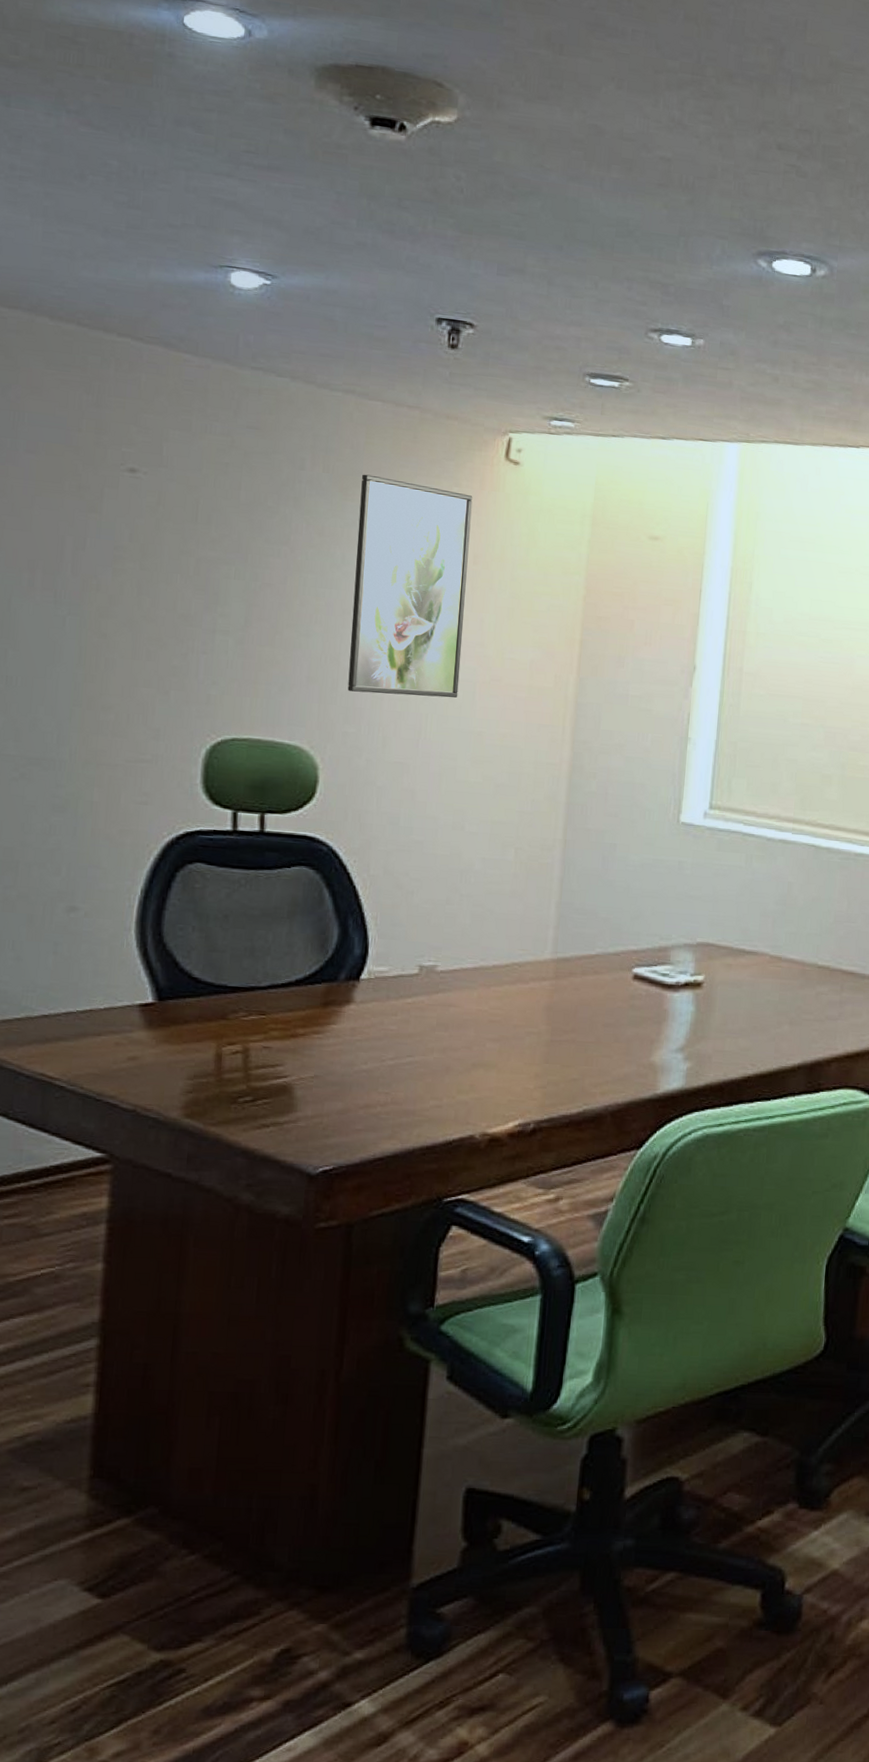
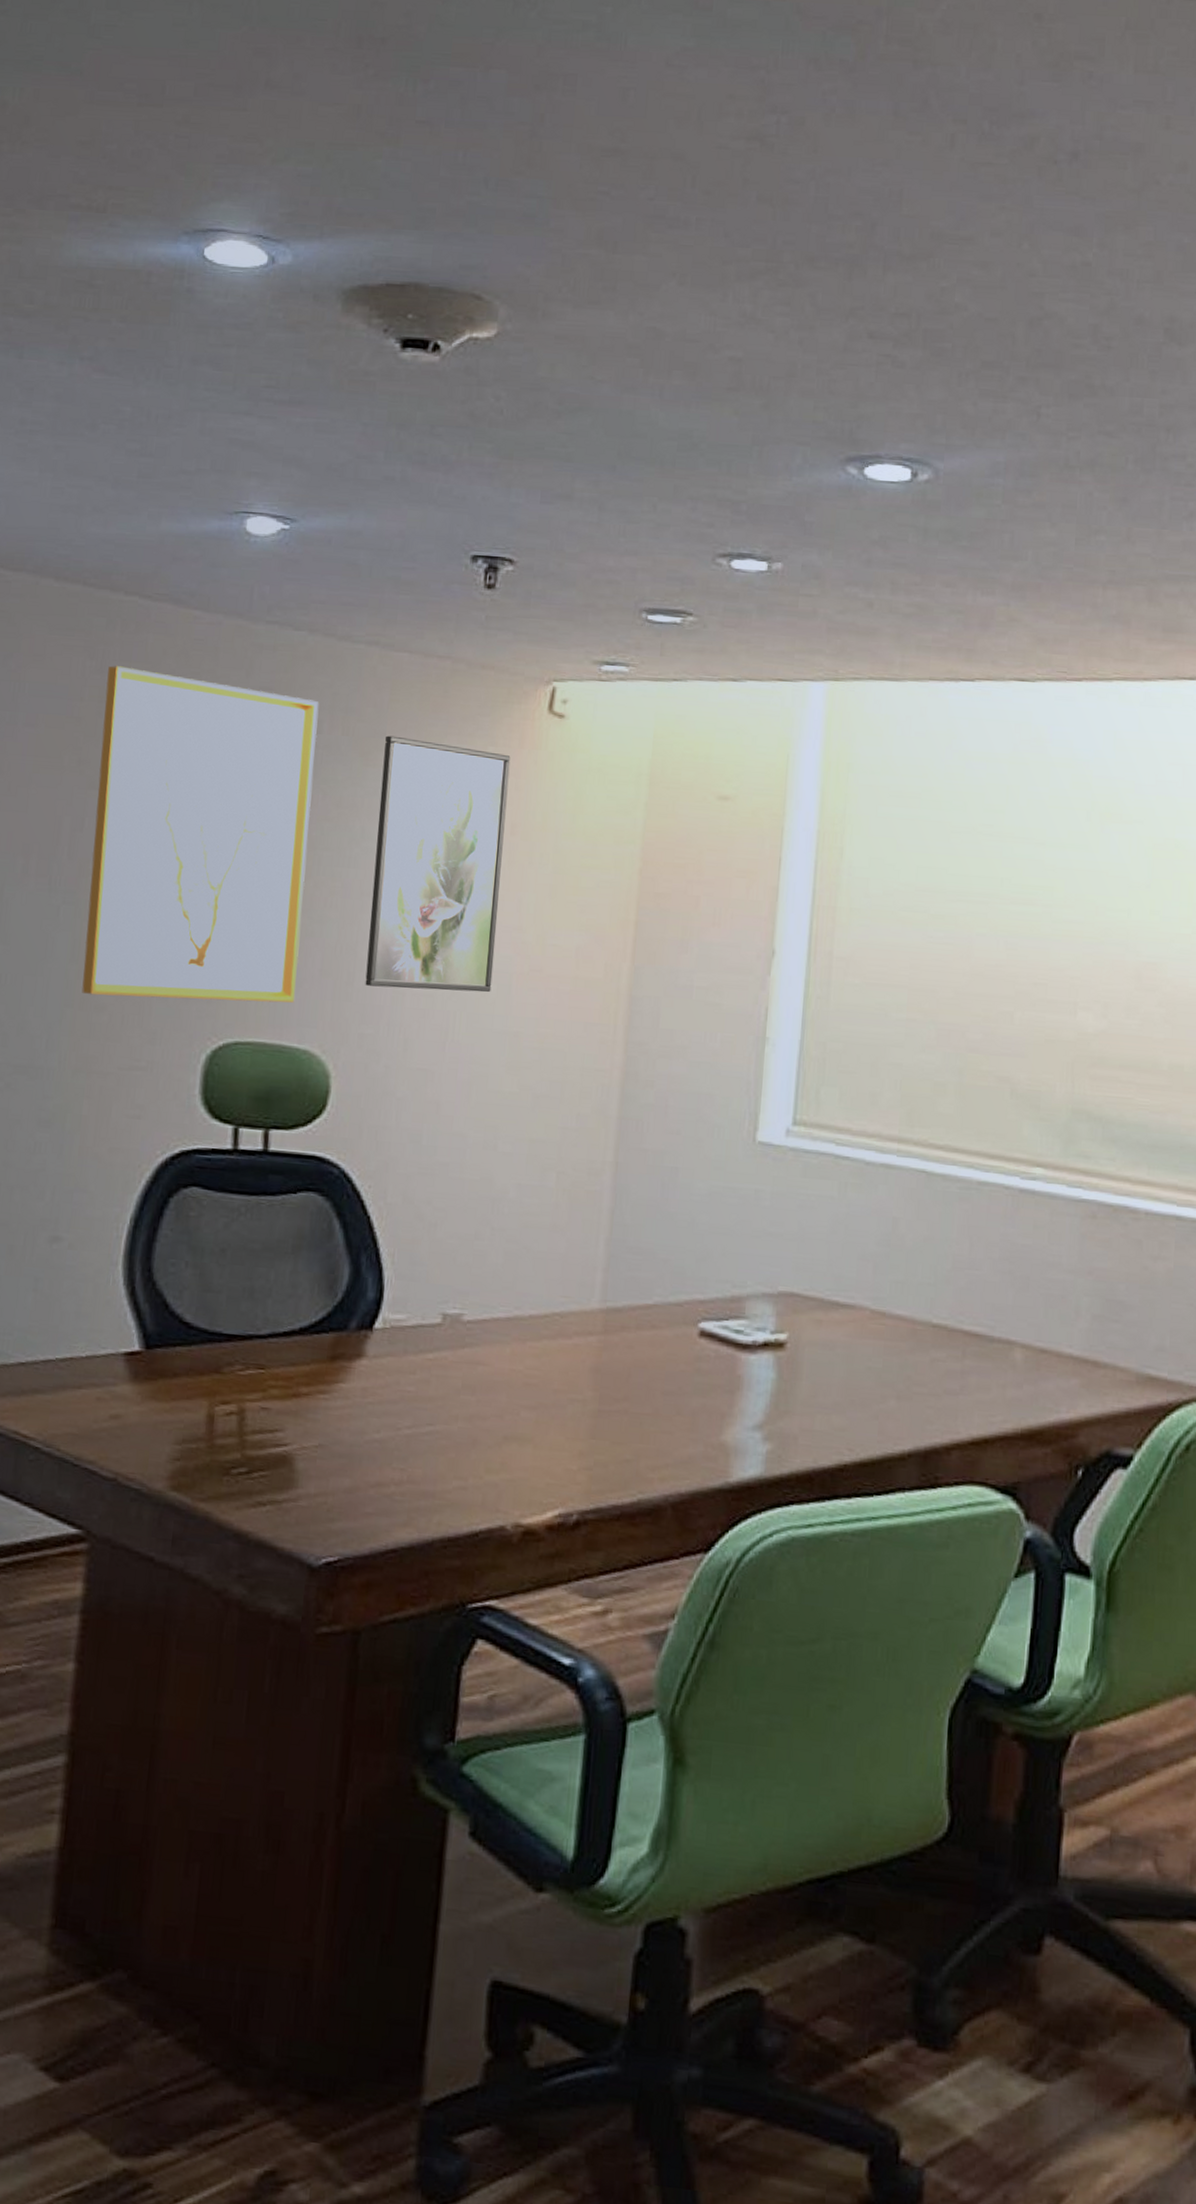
wall art: none [89,400,302,705] -> present [82,665,319,1003]

